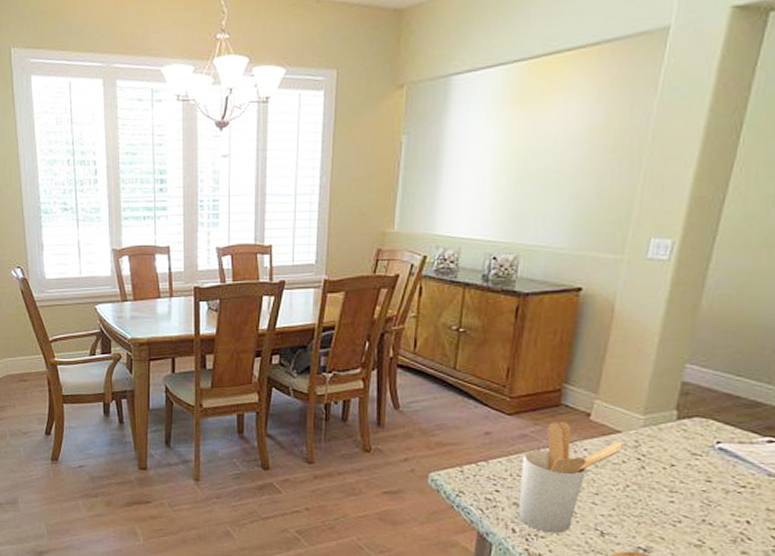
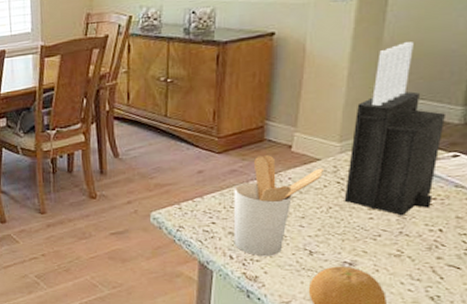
knife block: none [643,312,764,503] -> present [344,42,447,216]

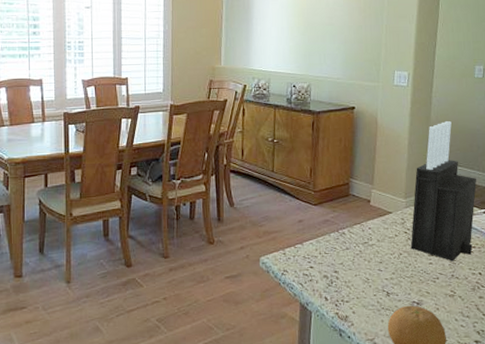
utensil holder: present [233,155,323,257] -> none [327,208,394,298]

